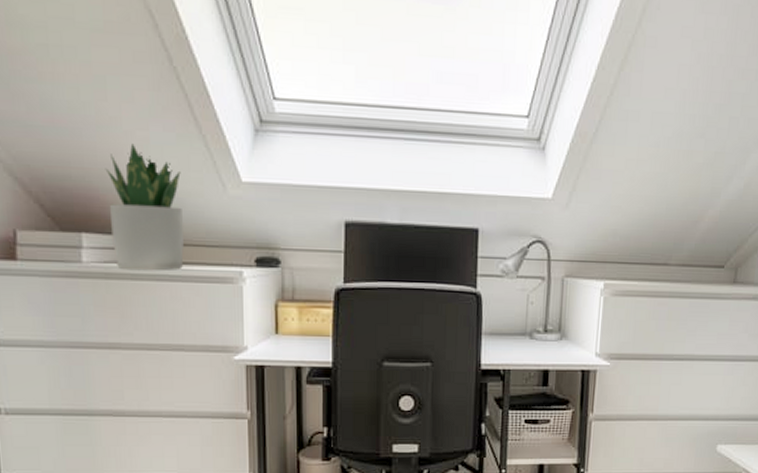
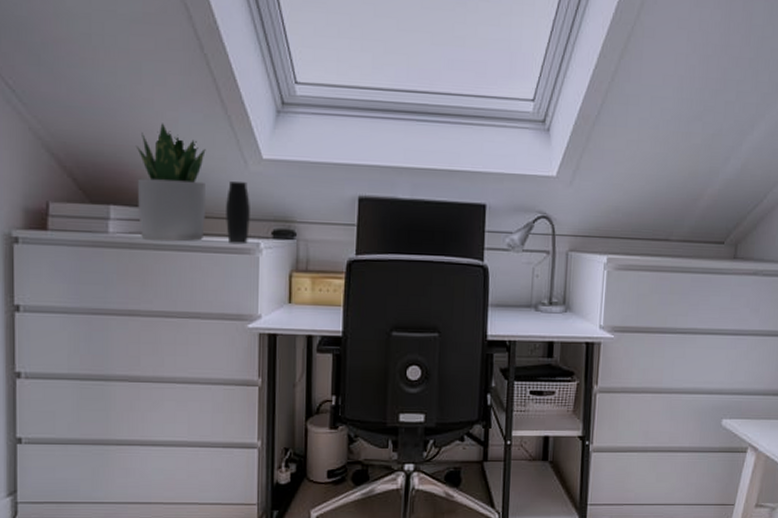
vase: none [205,207,231,274] -> present [226,182,250,245]

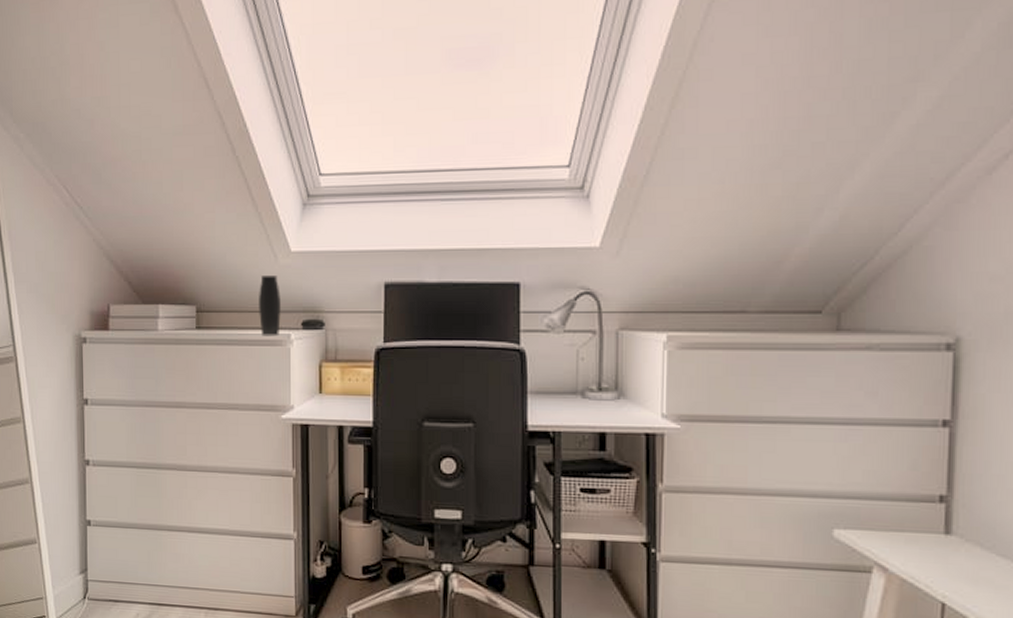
planter: present [135,123,206,242] -> none [179,225,240,336]

